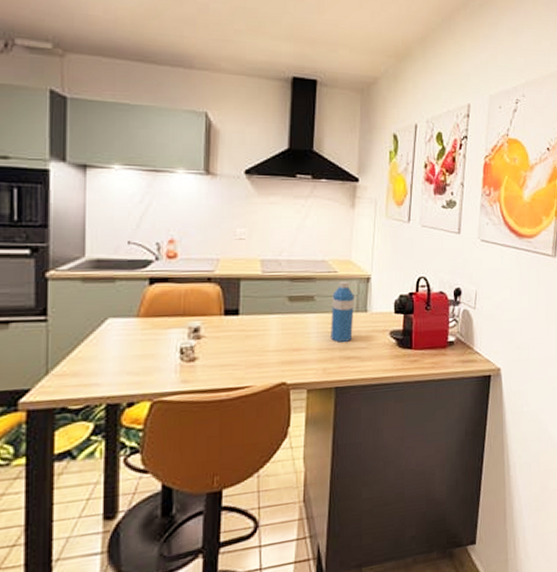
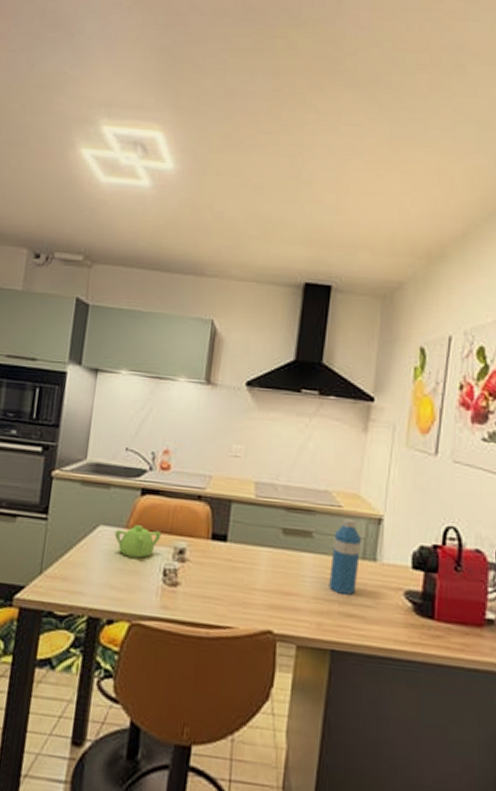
teapot: none [125,312,175,343] -> present [114,525,162,558]

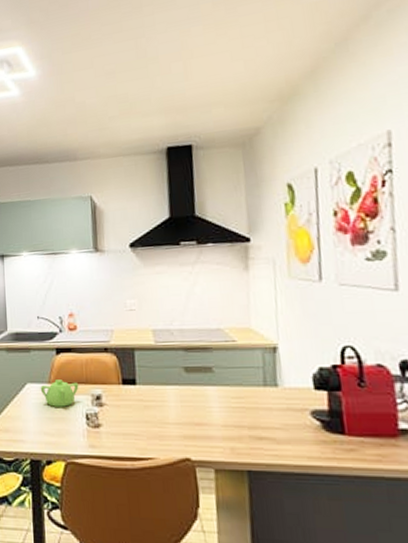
water bottle: present [329,518,361,595] -> none [232,351,263,420]

